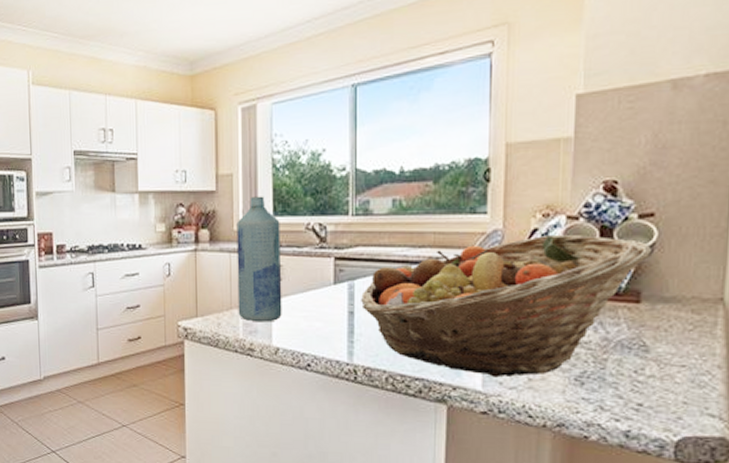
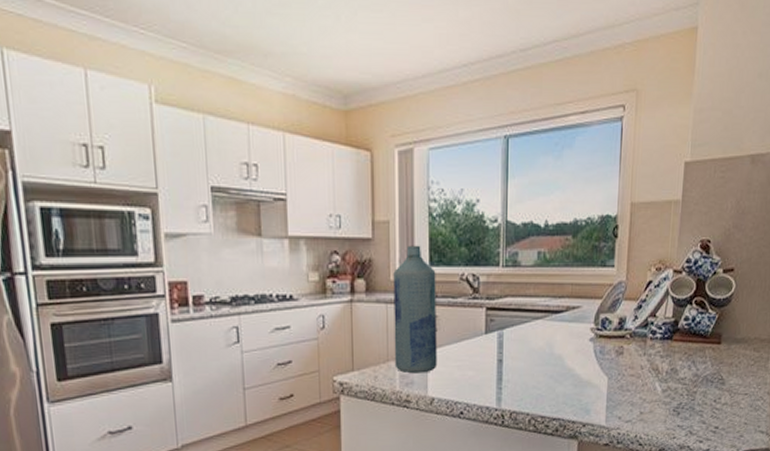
fruit basket: present [361,234,651,378] -> none [509,286,730,413]

